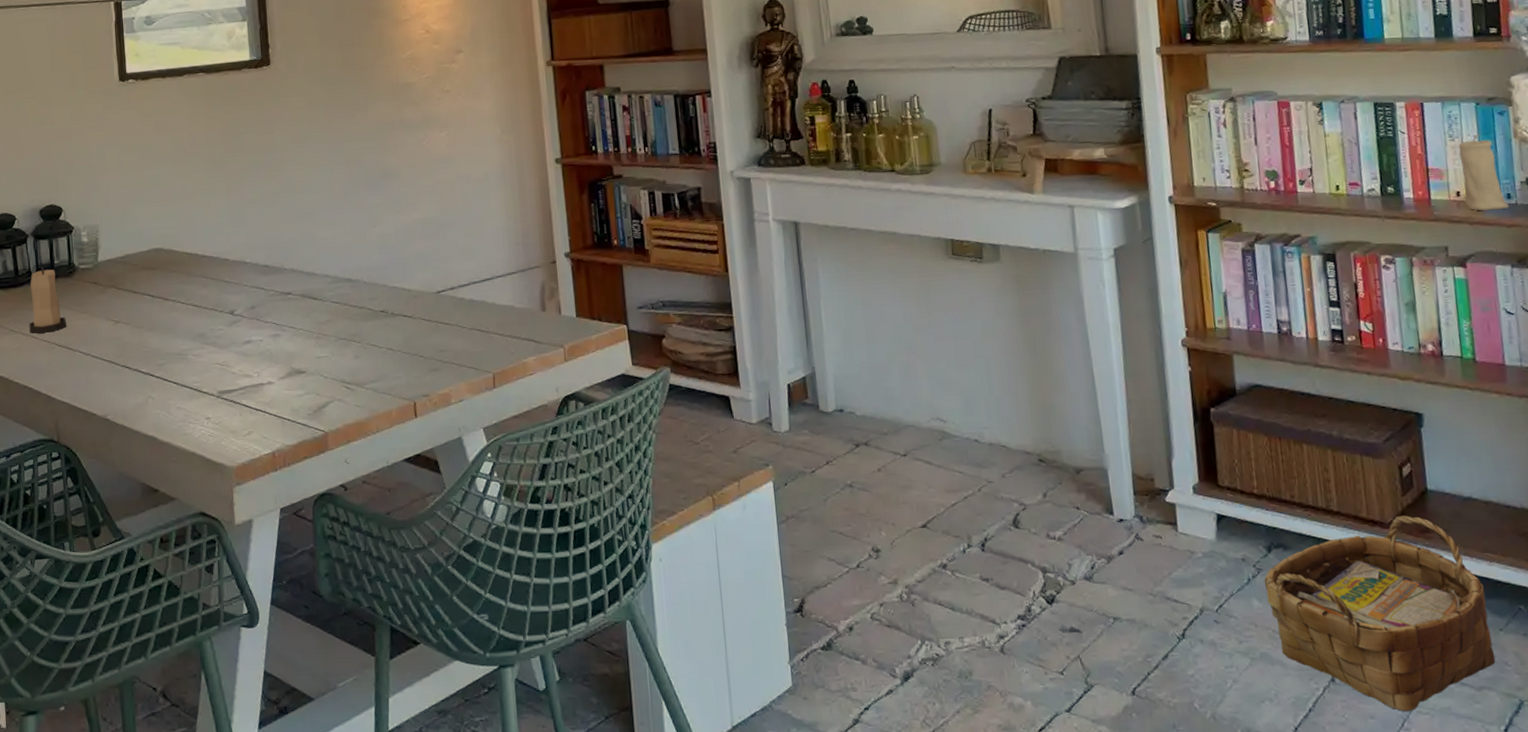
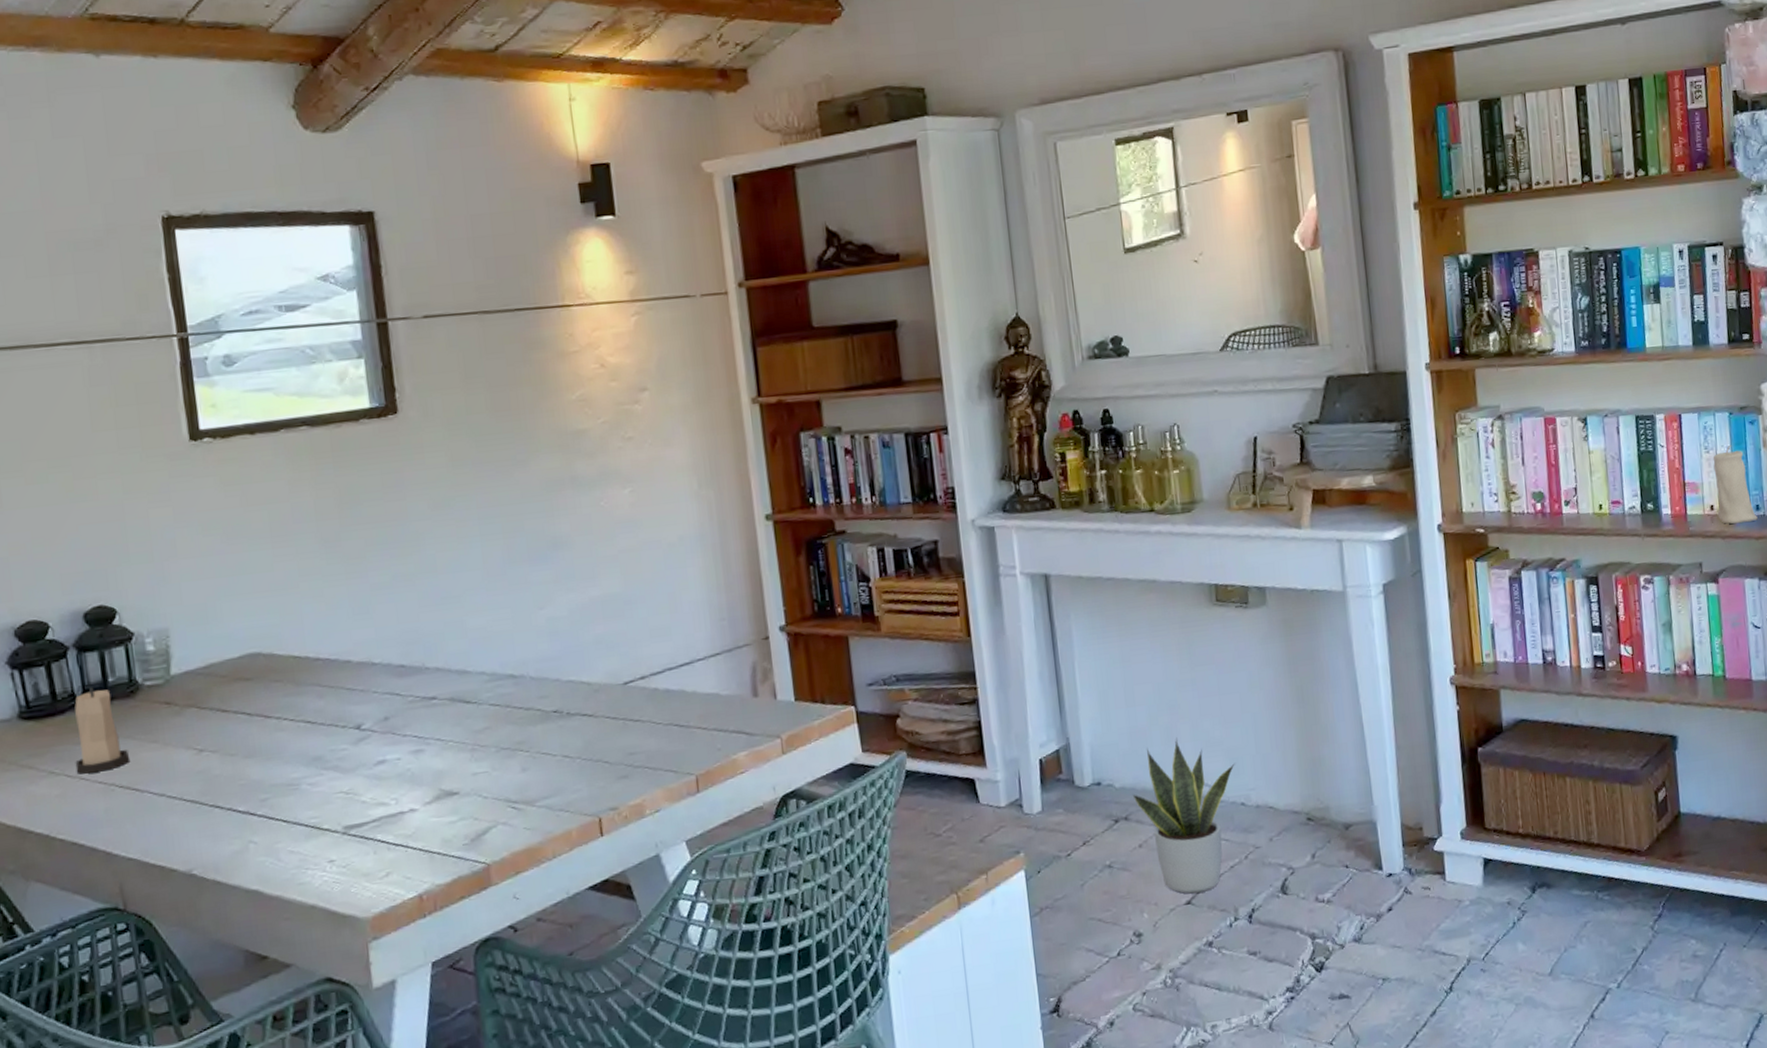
potted plant: none [872,375,969,518] -> present [1132,737,1235,894]
woven basket: present [1264,515,1496,712] -> none [1528,841,1740,1040]

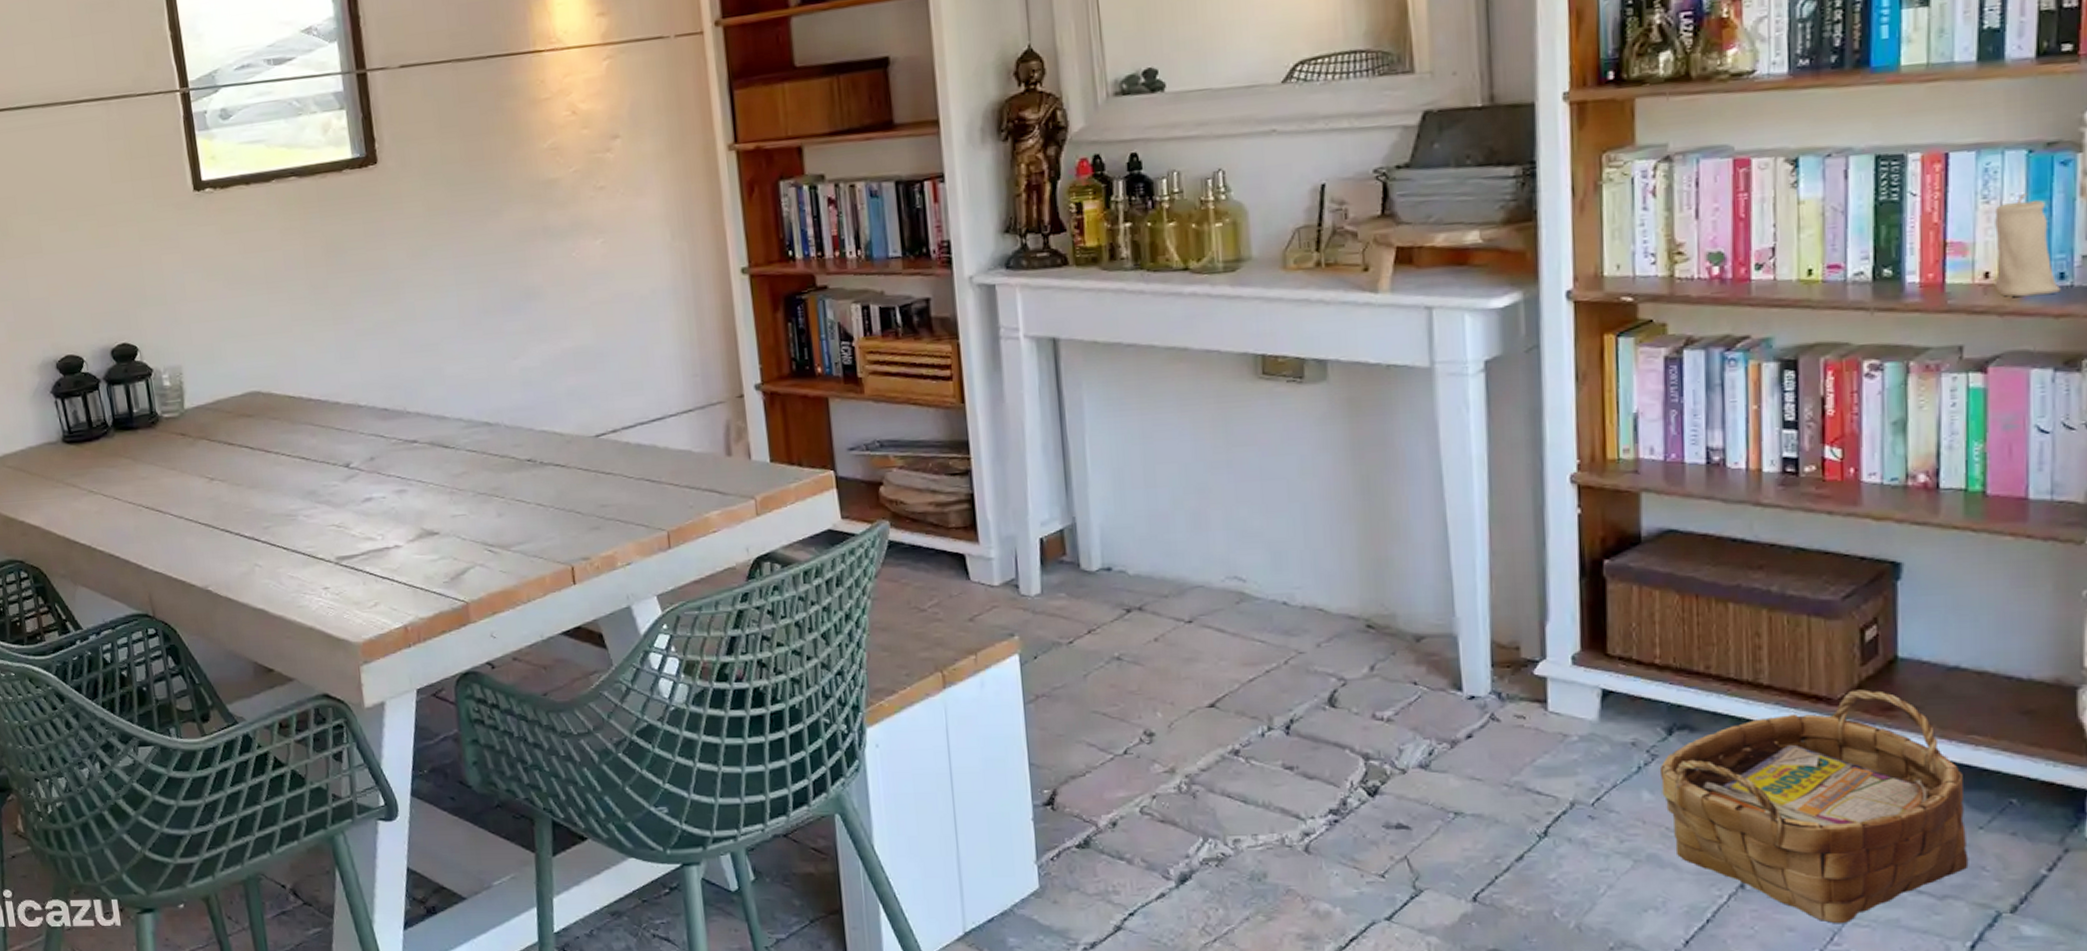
candle: present [74,687,129,774] -> none [107,417,153,494]
potted plant: present [1132,737,1235,894] -> none [1148,524,1277,696]
woven basket: none [1528,841,1740,1040] -> present [1659,689,1969,924]

